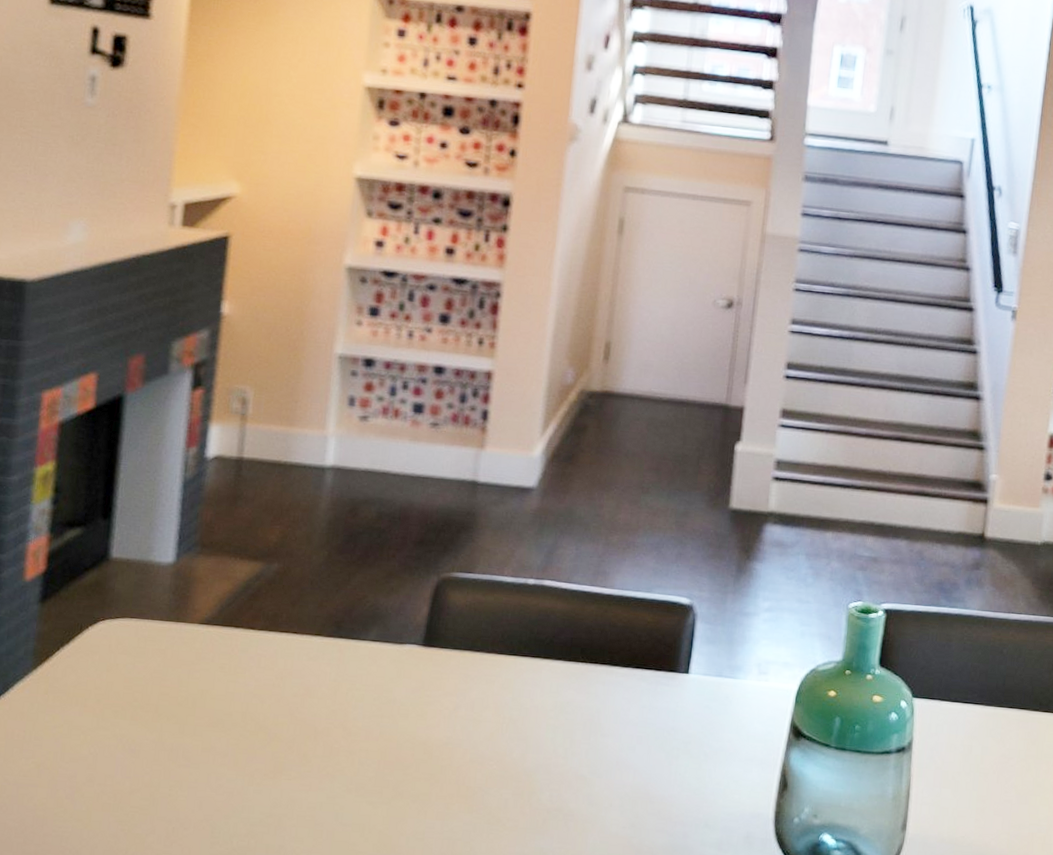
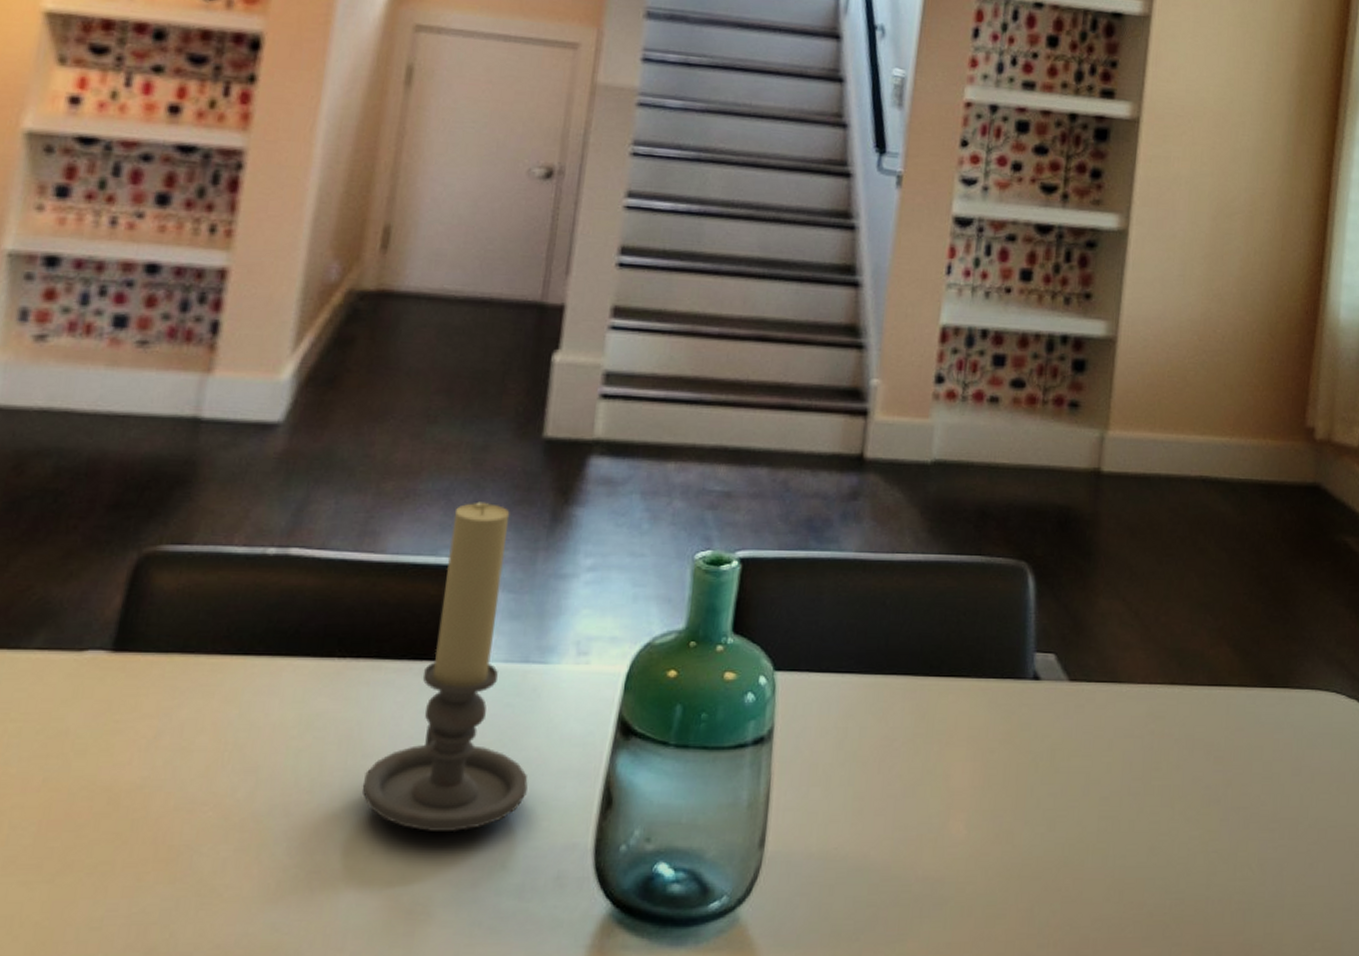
candle holder: none [601,554,723,797] -> present [361,501,528,833]

